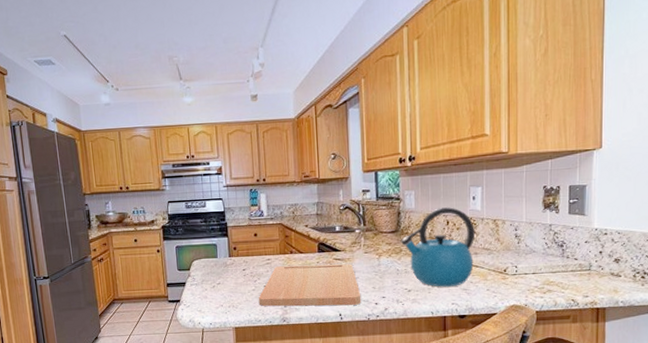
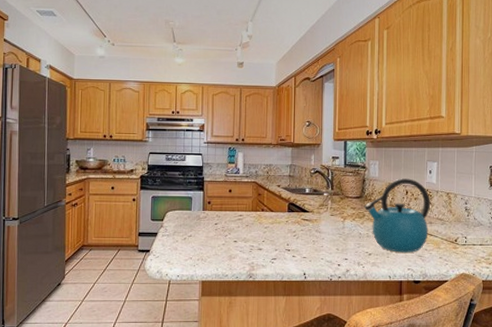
cutting board: present [258,264,362,307] -> none [227,223,325,265]

